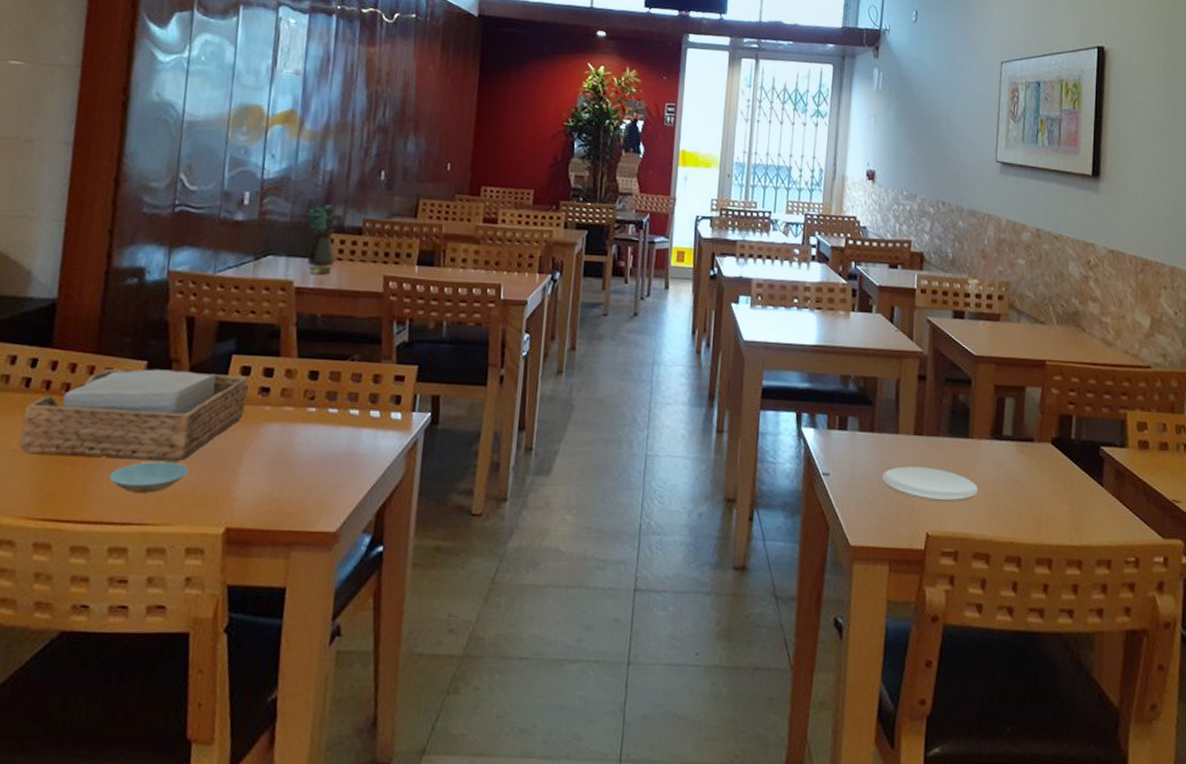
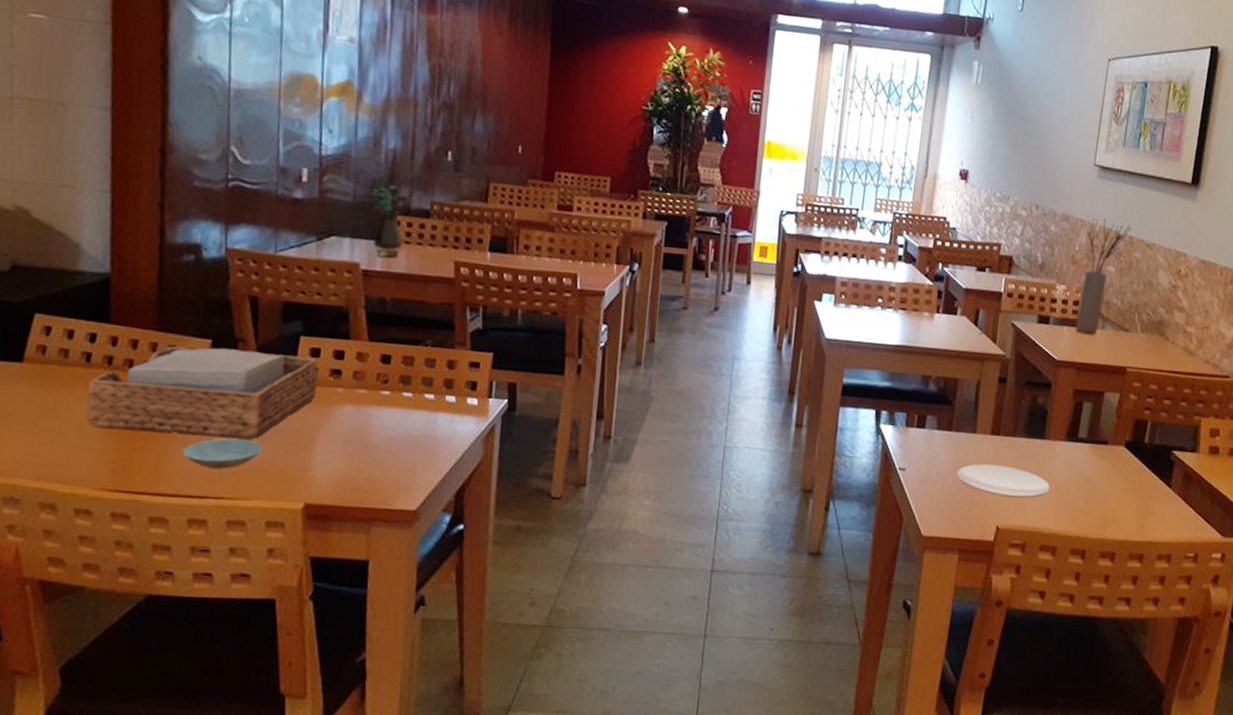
vase: none [990,212,1037,329] -> present [1075,218,1131,336]

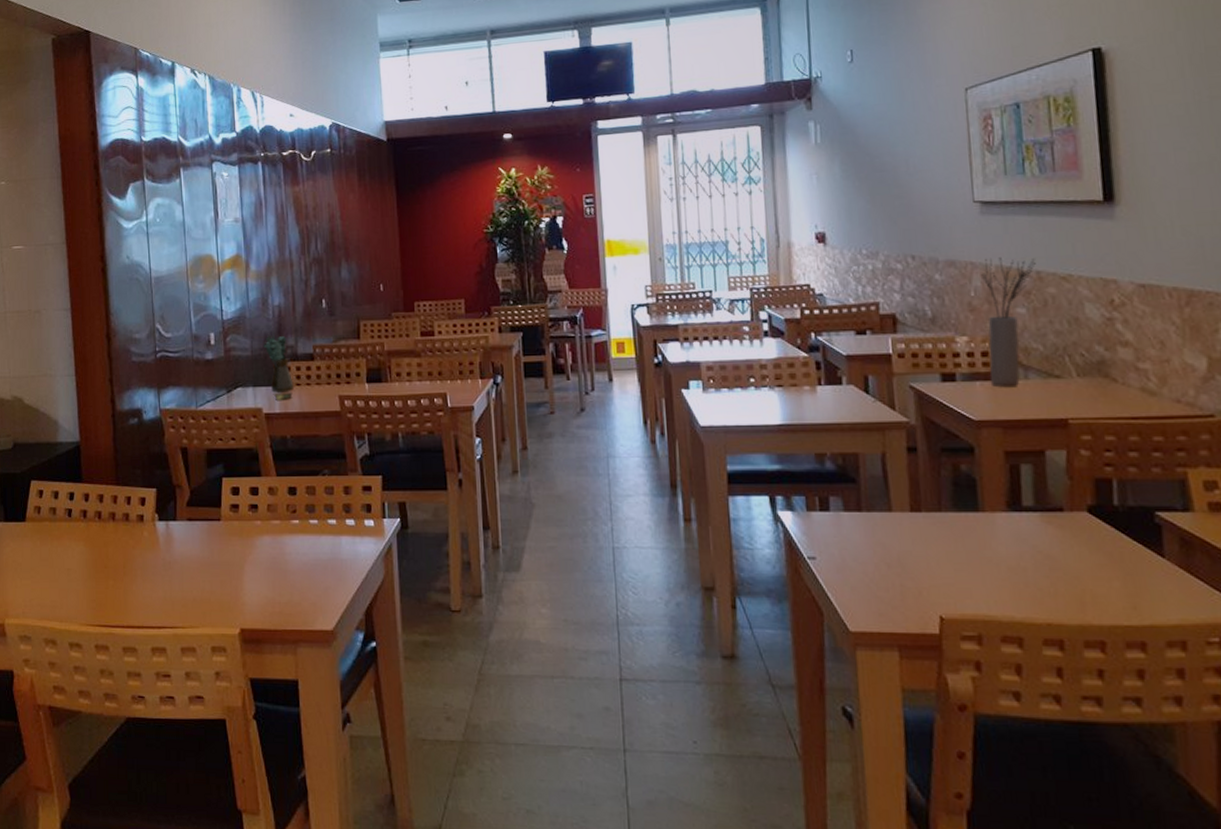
napkin holder: present [86,345,319,440] -> none [71,495,240,573]
saucer: present [182,438,263,469] -> none [143,573,203,601]
plate: present [956,464,1050,499] -> none [877,546,999,583]

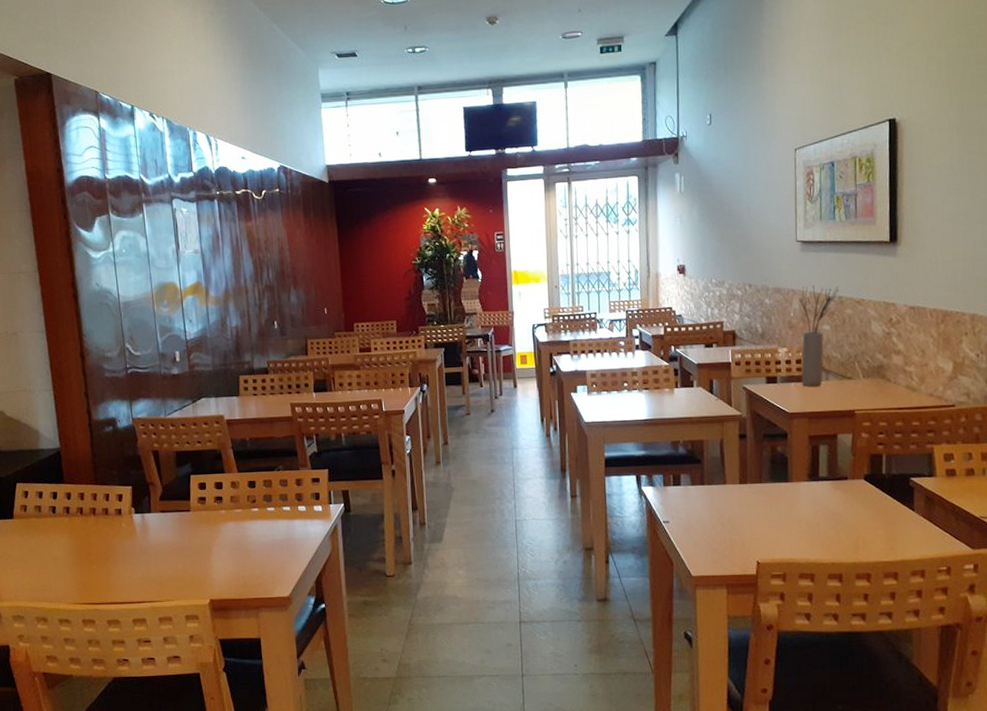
vase: present [263,333,294,402] -> none [223,351,251,410]

